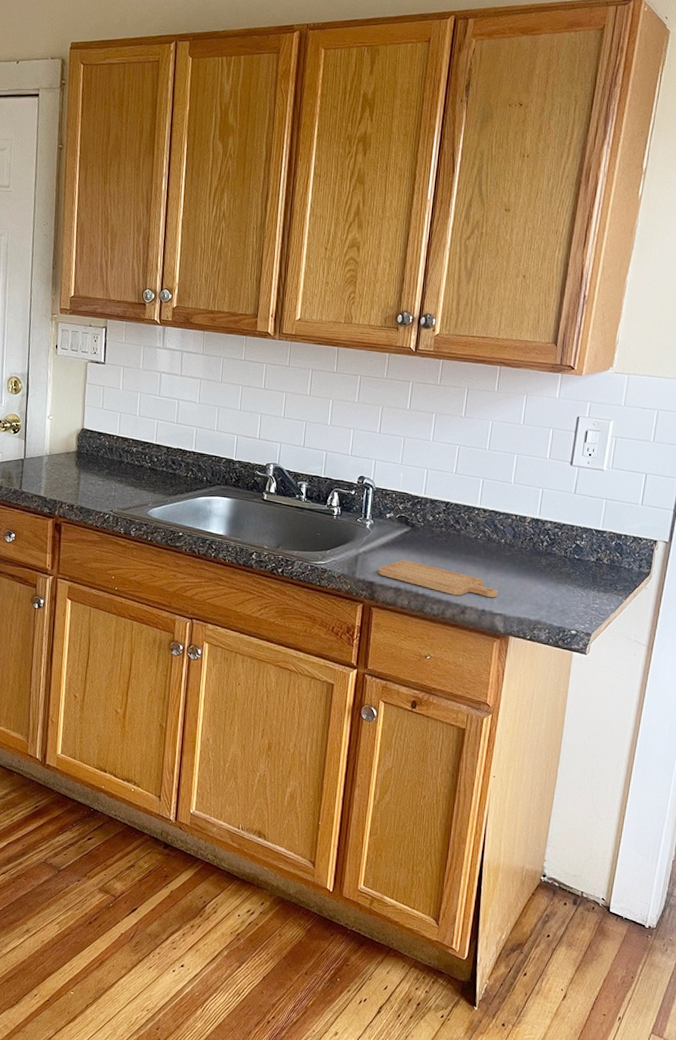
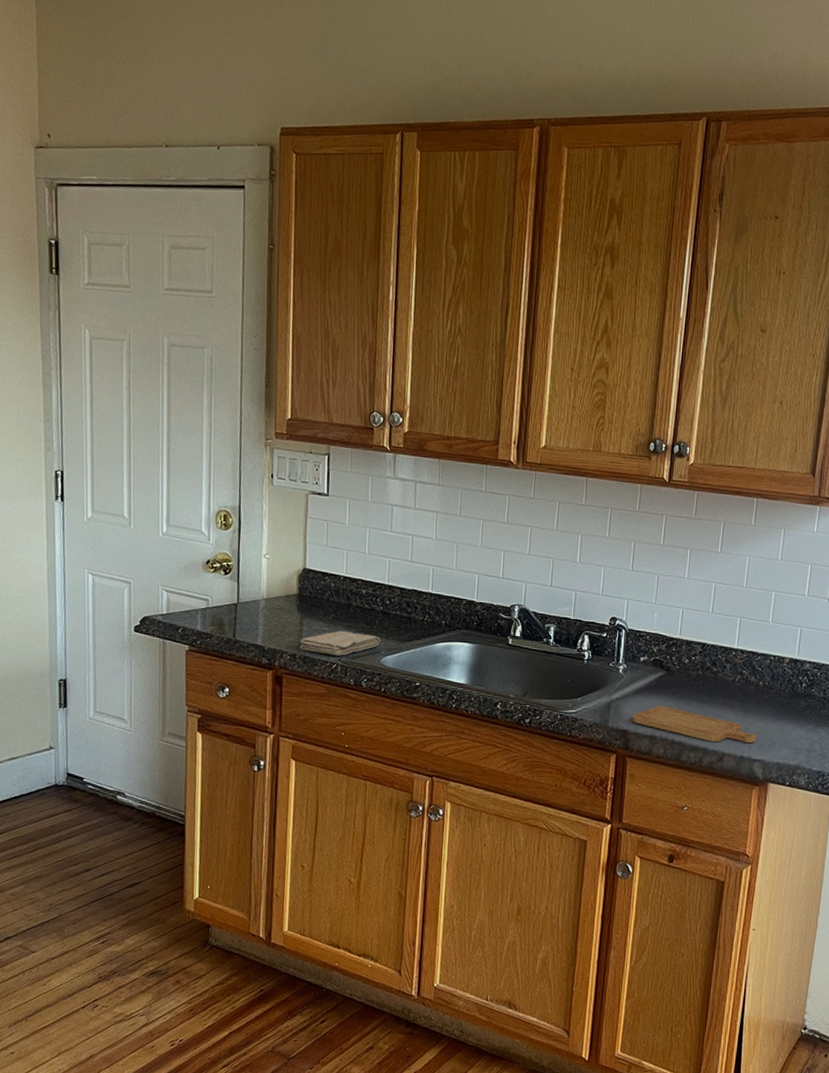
washcloth: none [76,484,148,507] -> present [299,630,381,656]

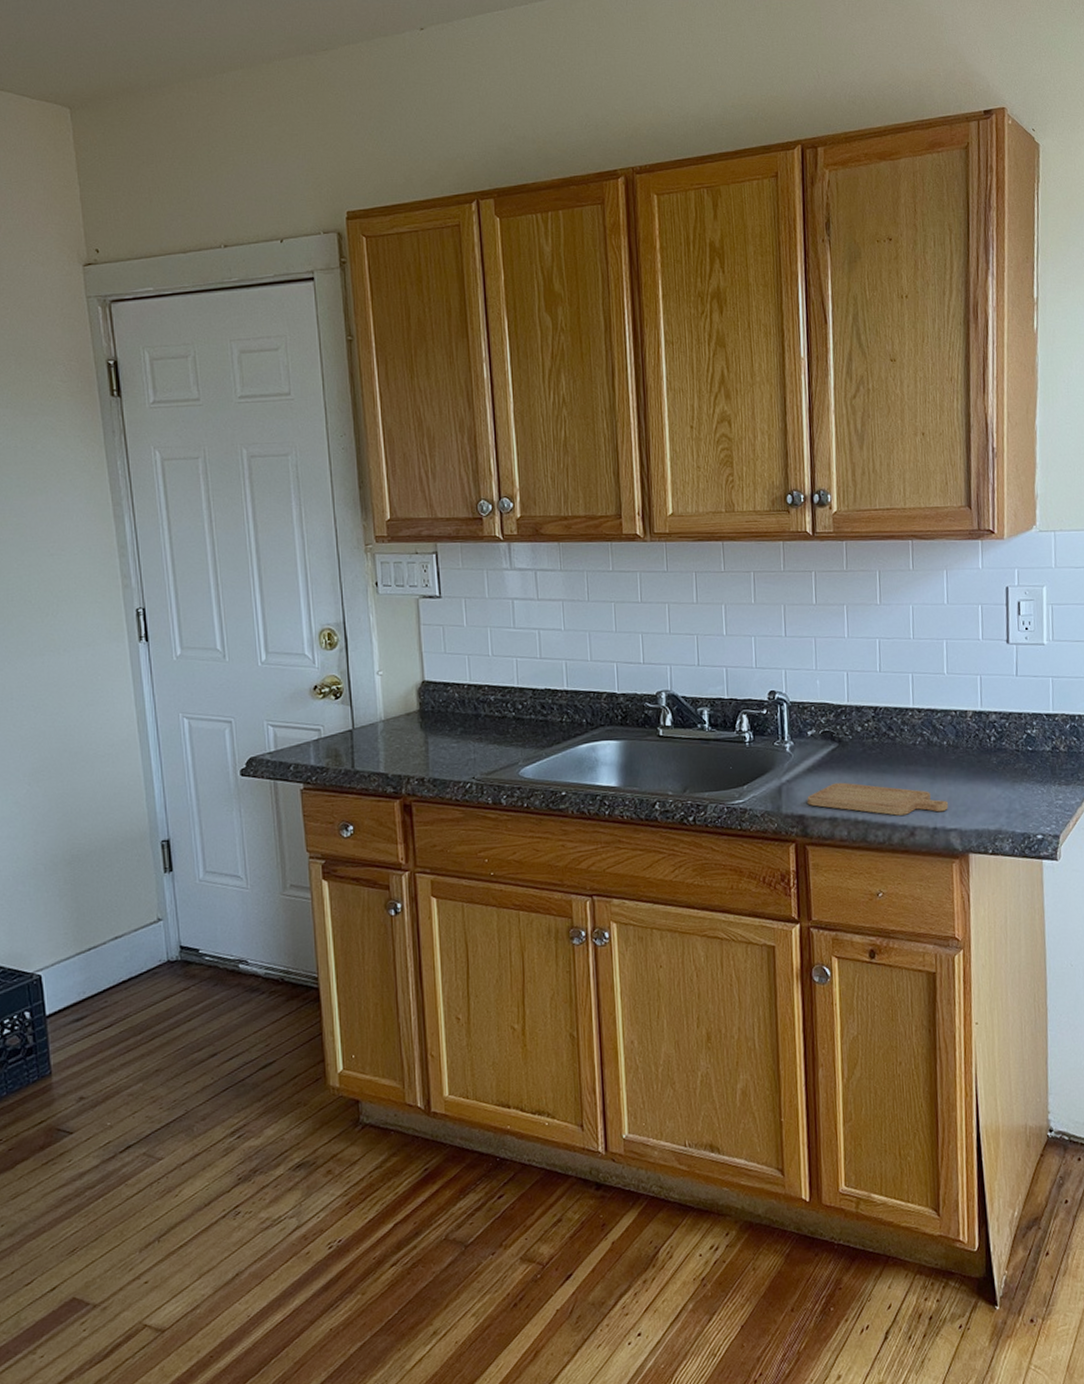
washcloth: present [299,630,381,656] -> none [426,744,517,774]

